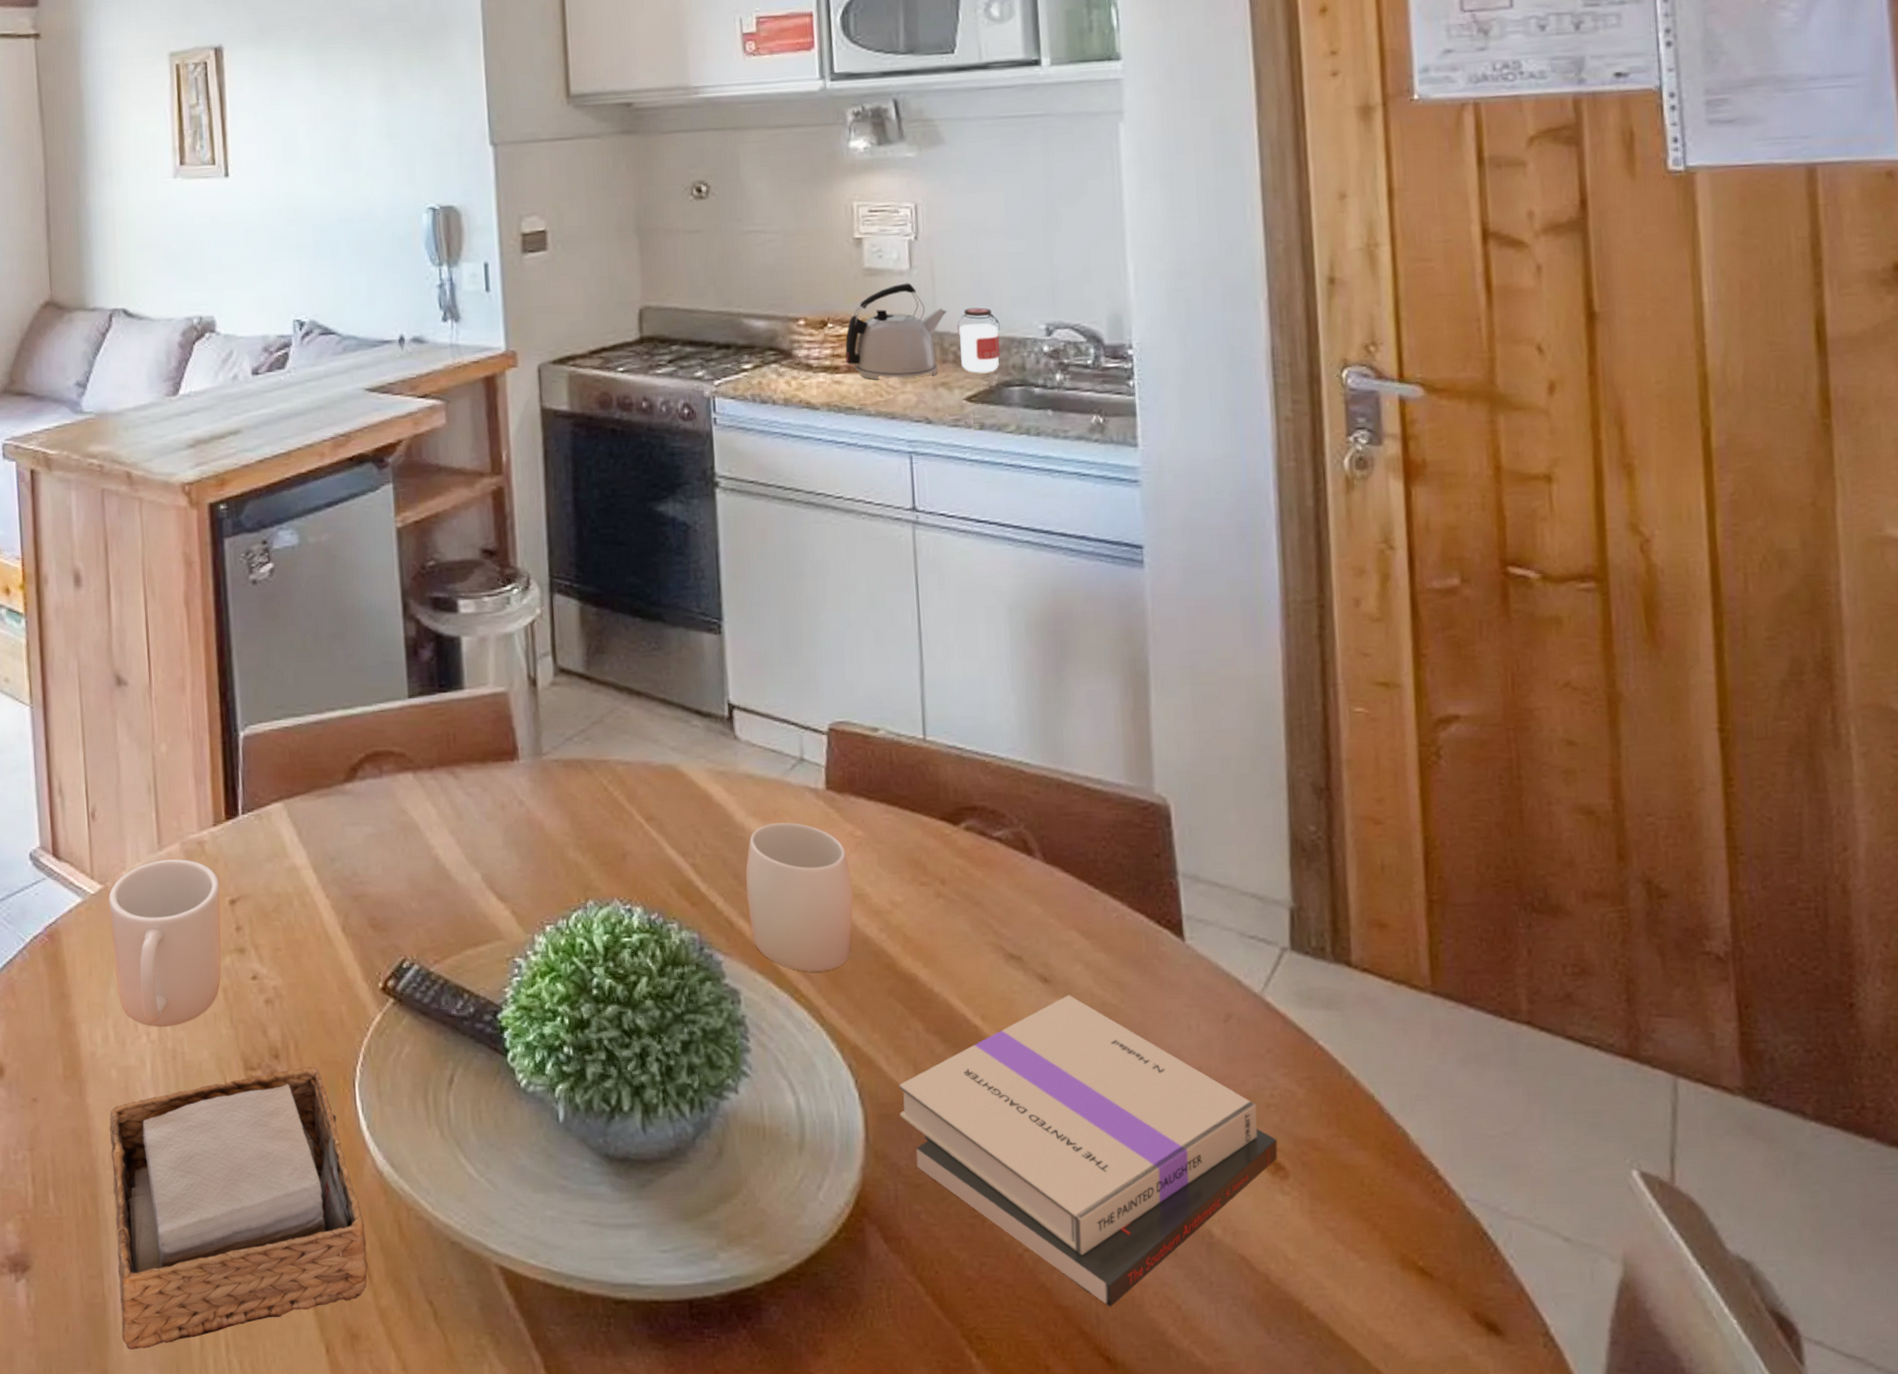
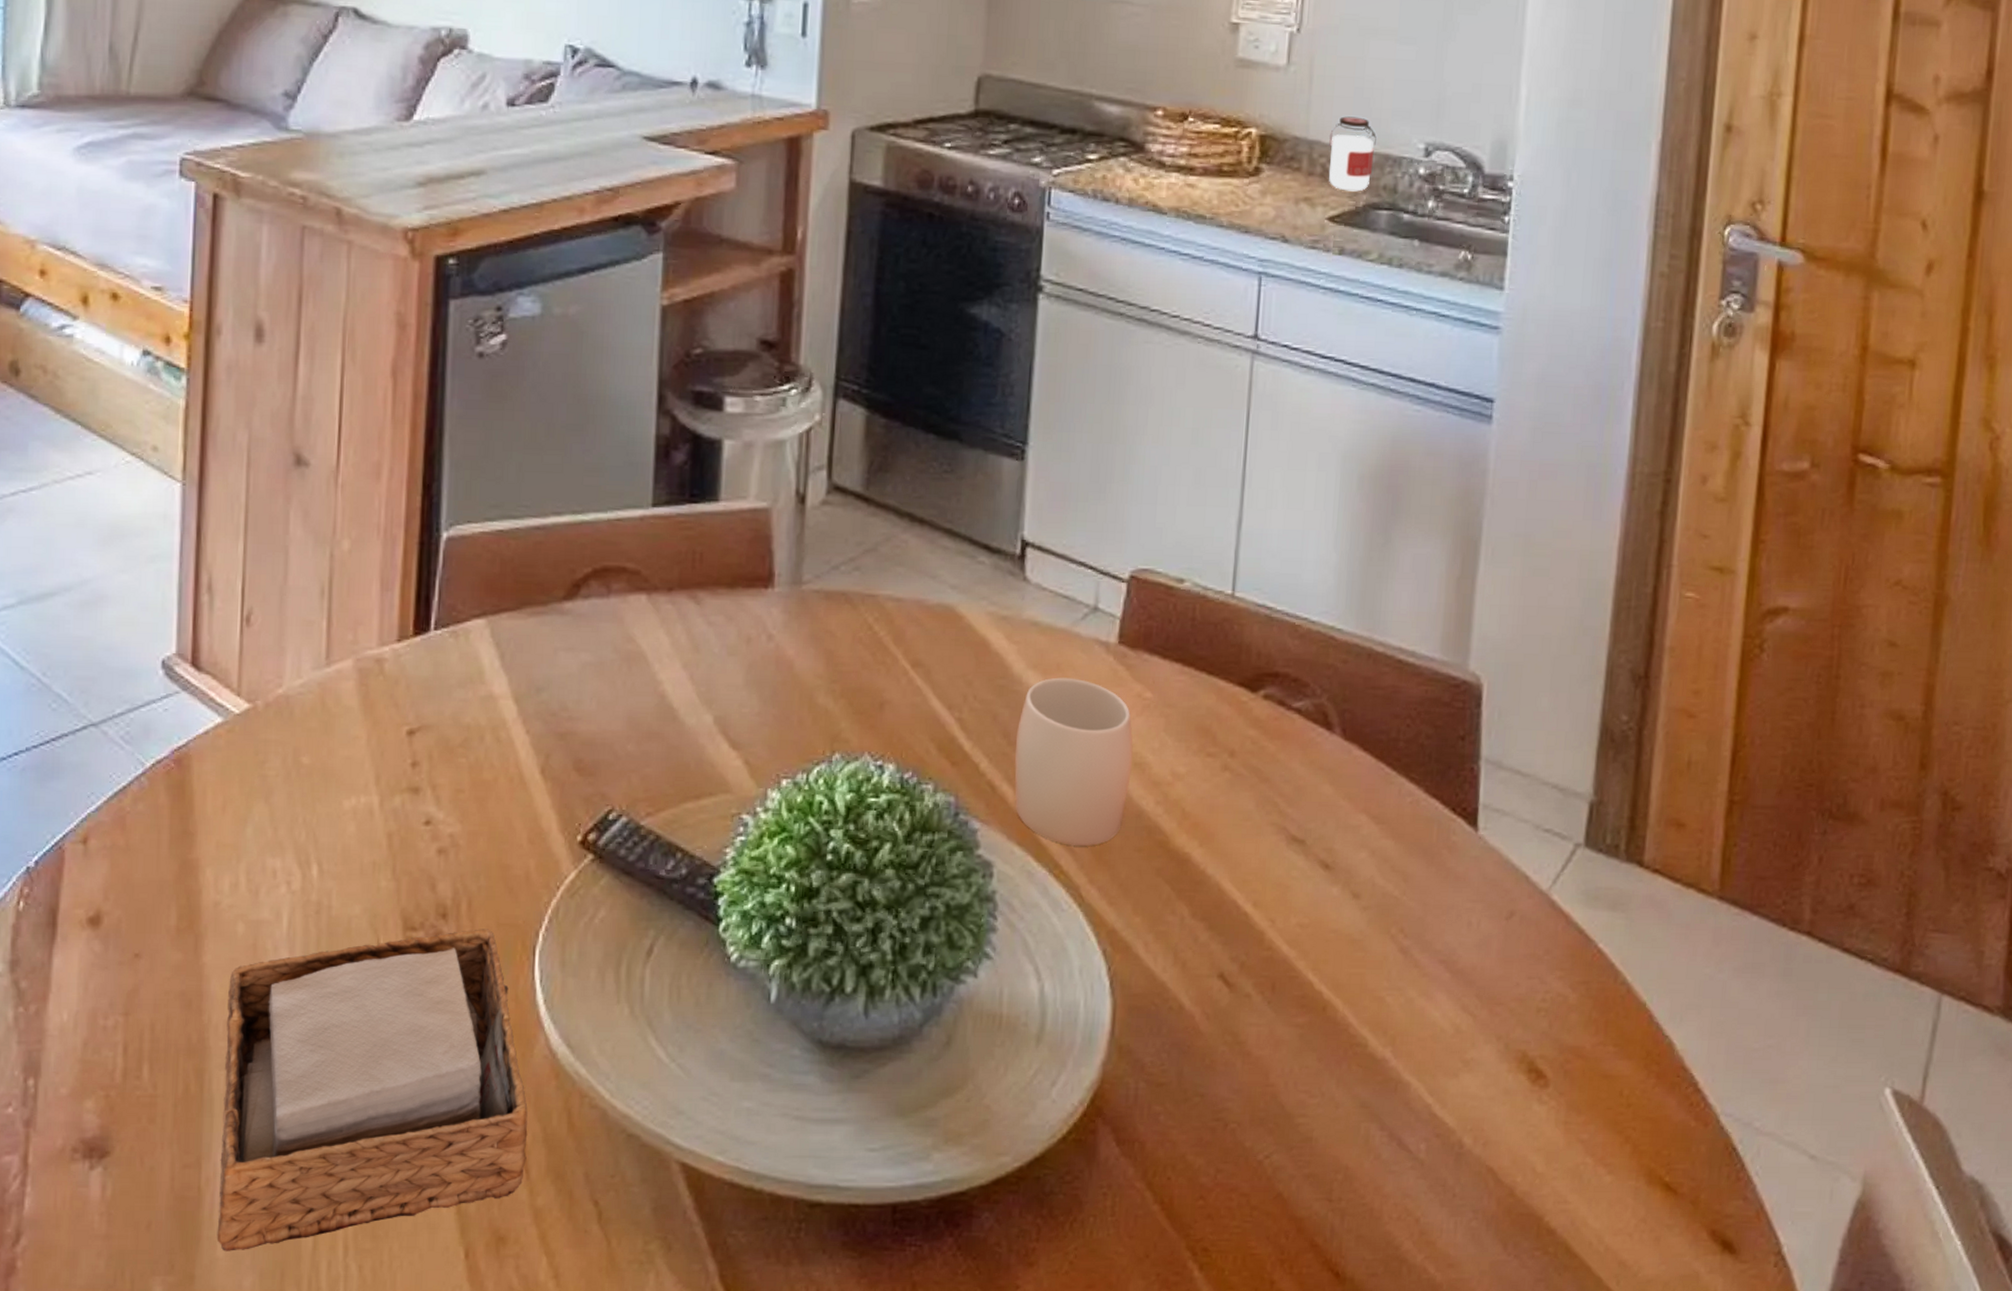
mug: present [109,858,222,1027] -> none [255,677,397,876]
kettle: present [845,283,947,380] -> none [1203,80,1321,189]
books: present [898,995,1278,1307] -> none [1152,884,1542,1219]

